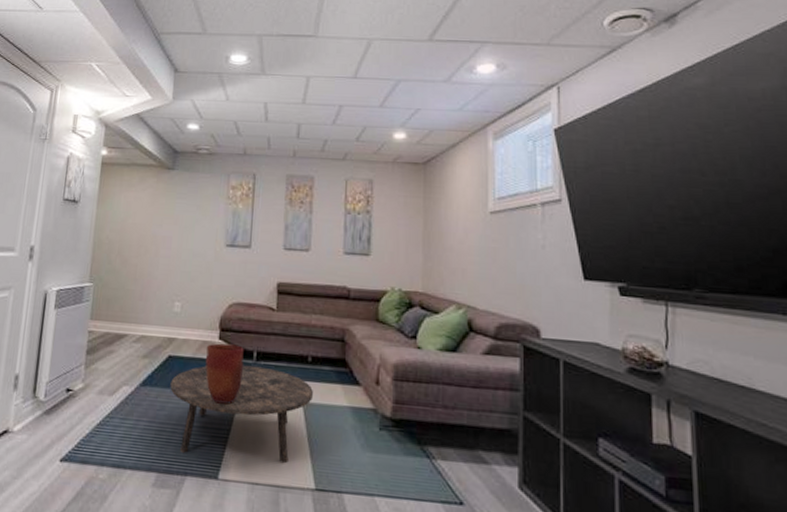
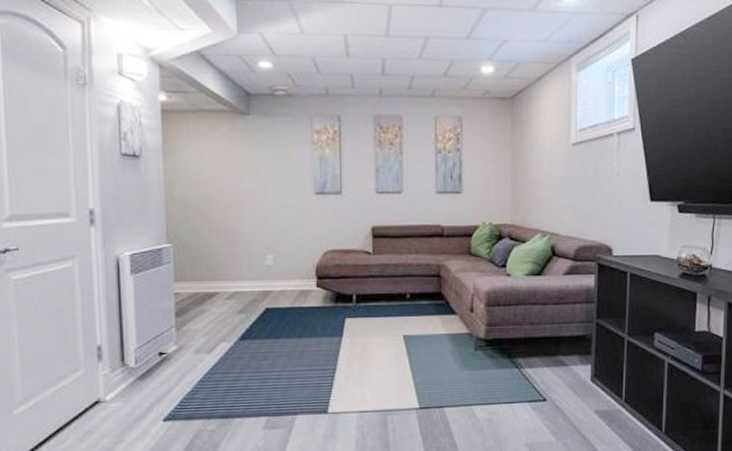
coffee table: present [170,365,313,464] -> none [271,308,413,396]
vase: present [205,343,244,404] -> none [304,290,345,347]

